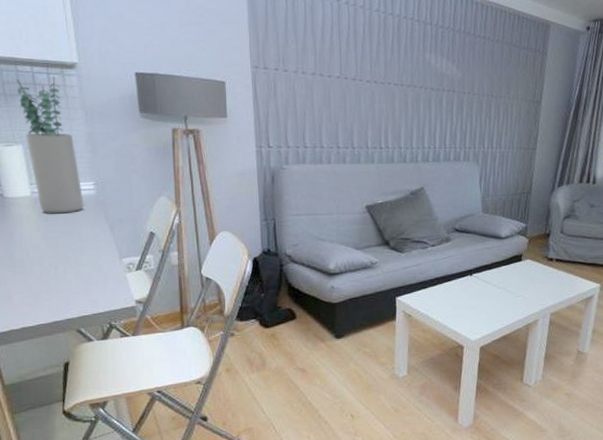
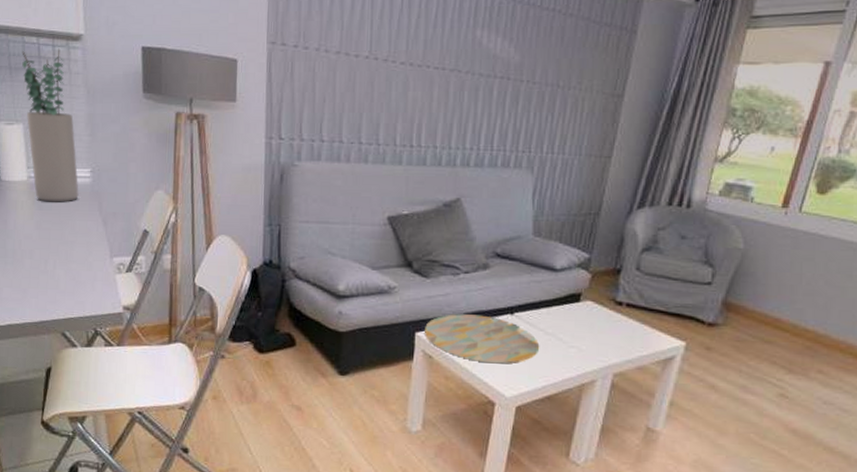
decorative tray: none [403,278,495,316] -> present [425,314,540,364]

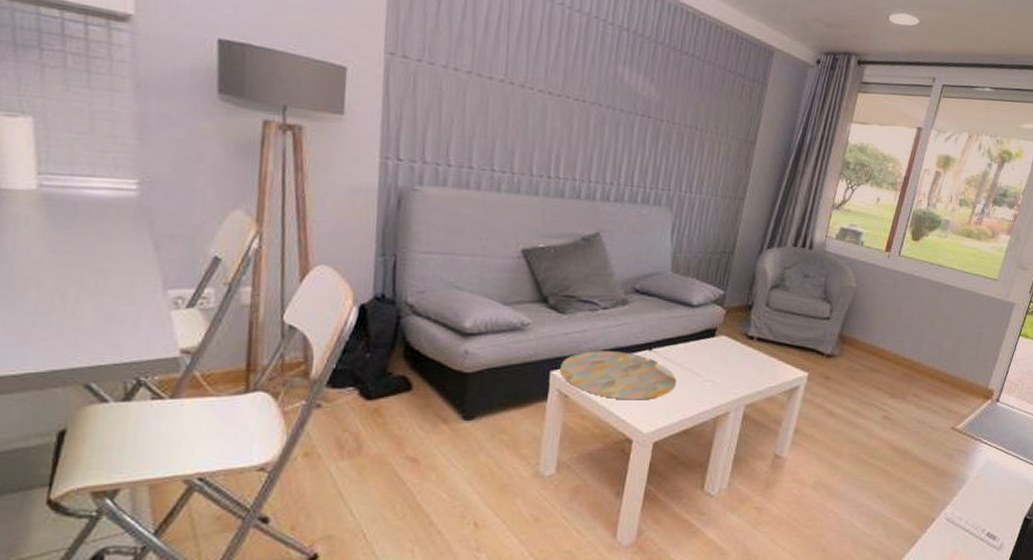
vase: present [22,48,79,202] -> none [34,25,119,220]

